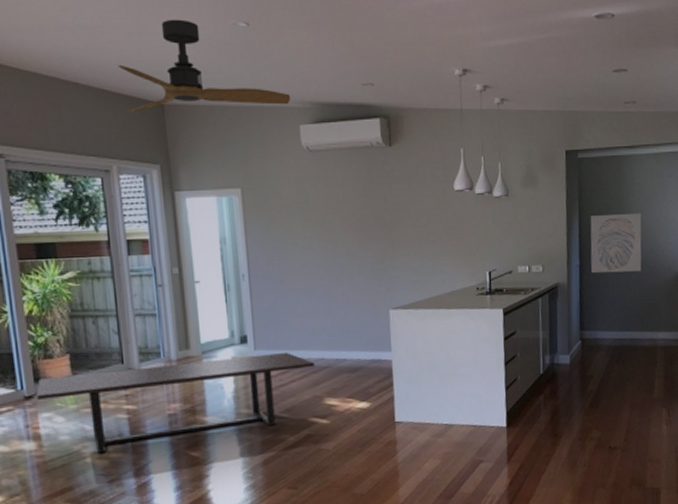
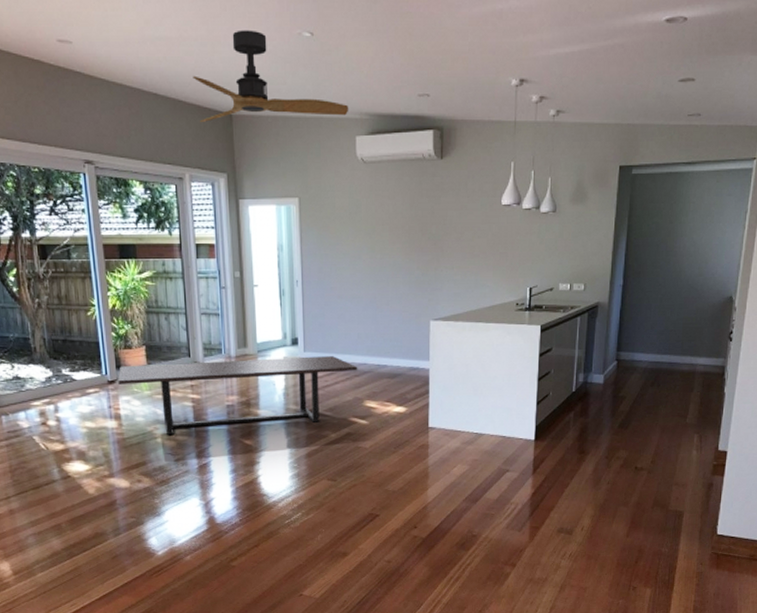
wall art: present [590,213,642,274] -> none [635,233,694,295]

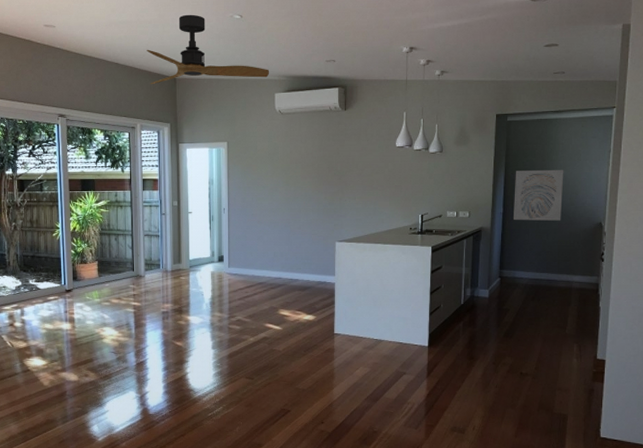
dining table: present [118,356,358,436] -> none [74,271,274,337]
wall art: none [635,233,694,295] -> present [514,169,564,221]

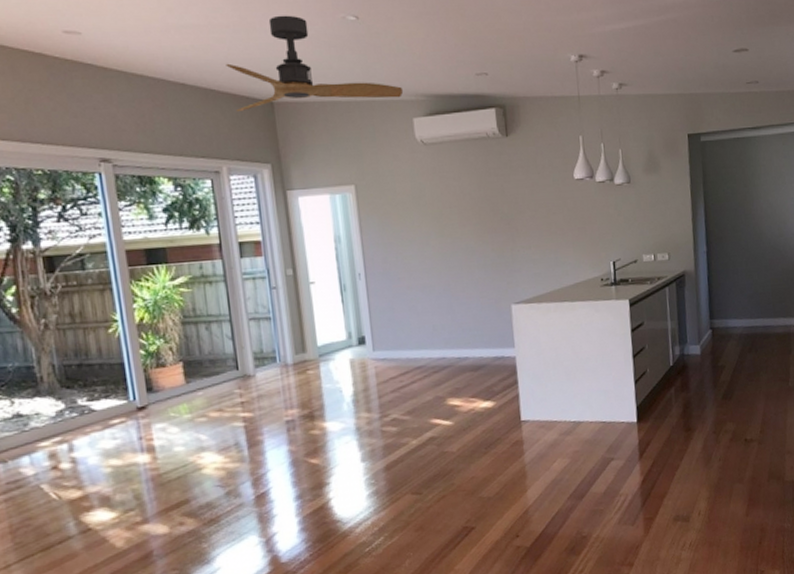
wall art: present [514,169,564,221] -> none [715,195,772,260]

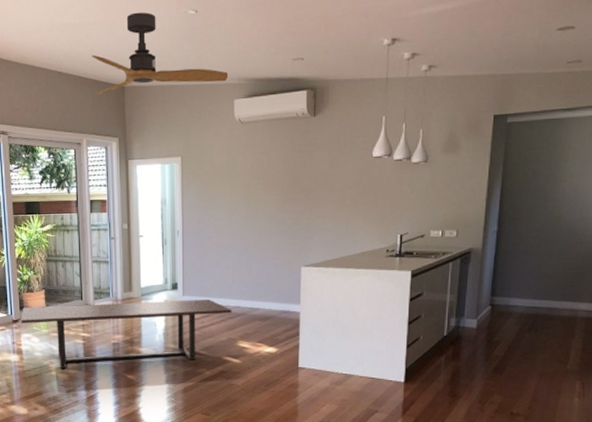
dining table: none [149,353,437,465] -> present [21,300,232,369]

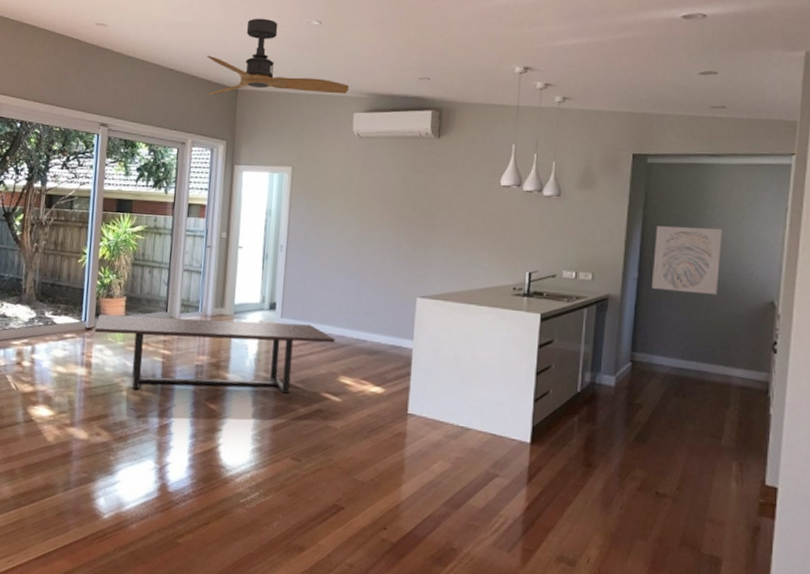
wall art: none [510,178,574,240] -> present [652,226,723,295]

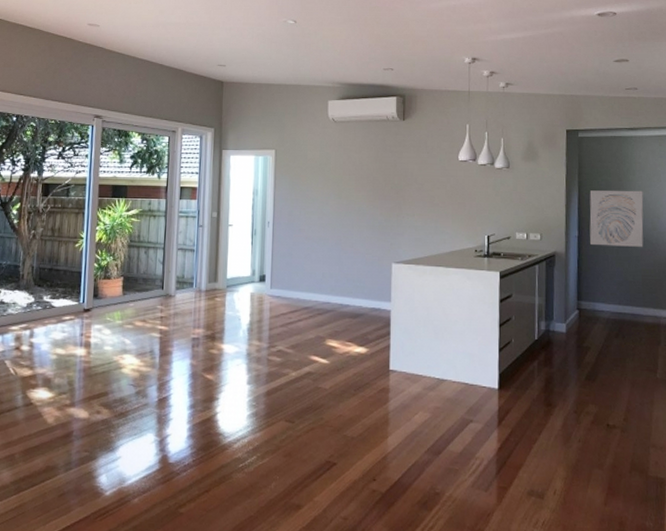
dining table: present [95,314,336,394] -> none [93,293,321,366]
ceiling fan: present [207,18,350,96] -> none [193,18,324,88]

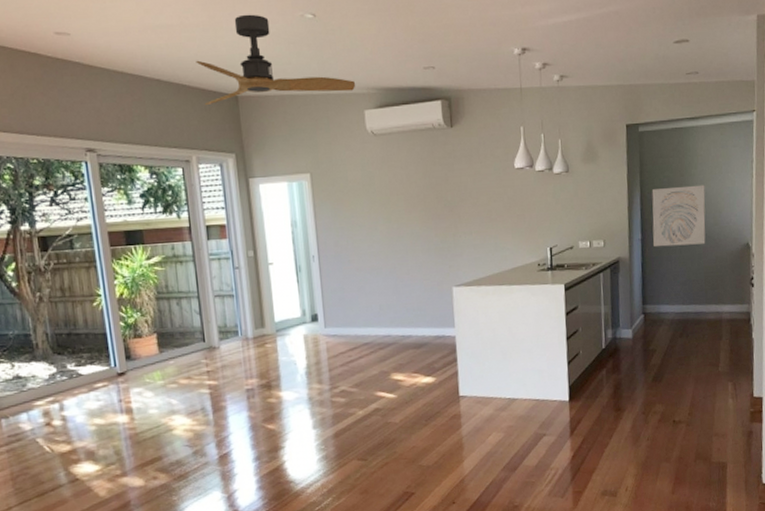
ceiling fan: none [193,18,324,88] -> present [195,14,356,106]

